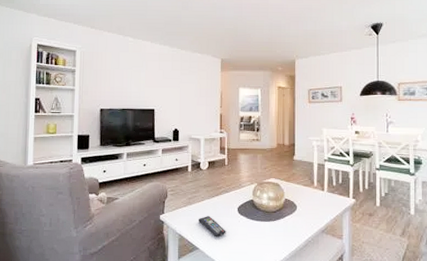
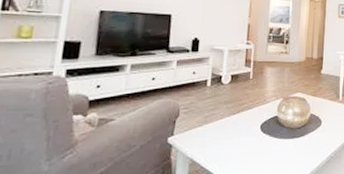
remote control: present [199,216,226,237] -> none [215,136,246,158]

